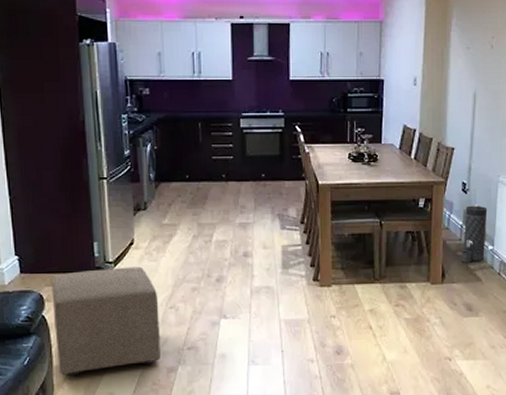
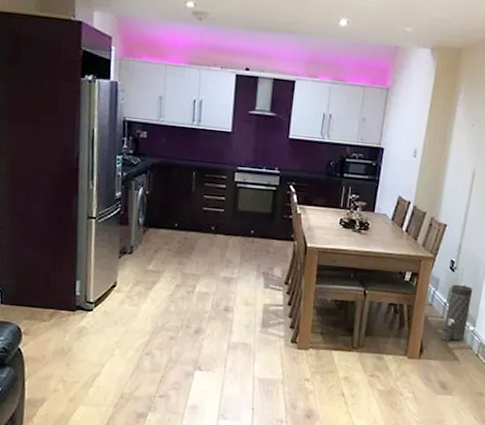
ottoman: present [51,266,161,377] -> none [29,308,135,412]

